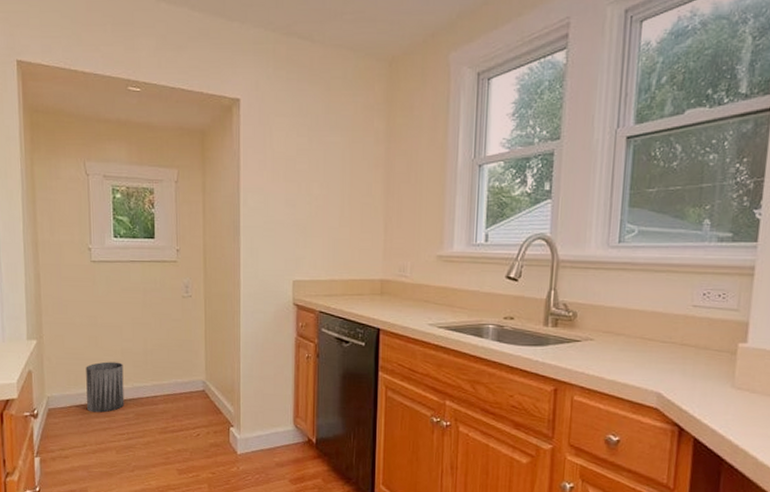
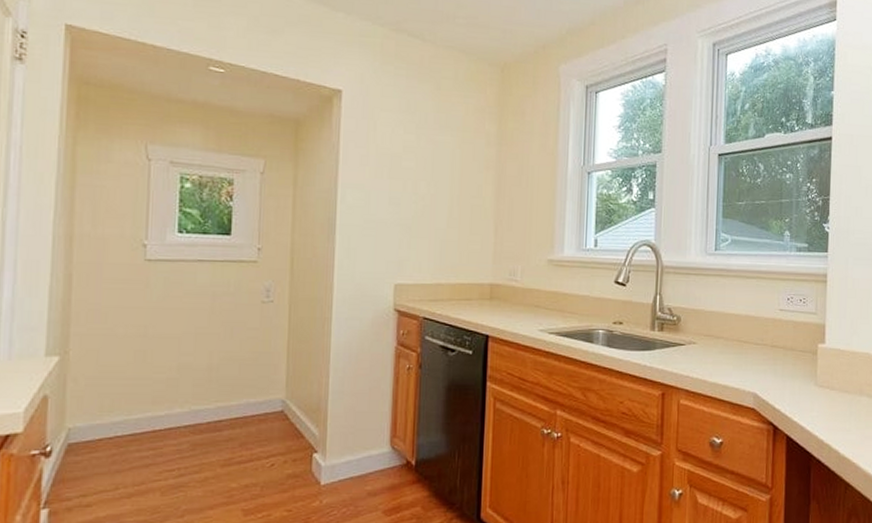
trash can: present [86,361,124,413] -> none [125,381,179,445]

